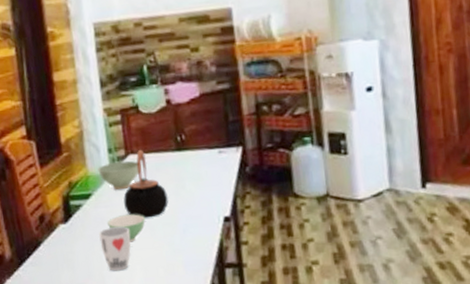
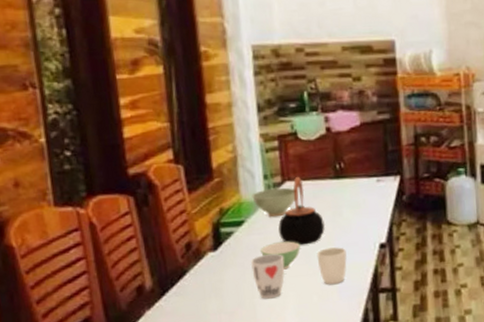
cup: none [161,220,192,259] -> present [316,247,347,285]

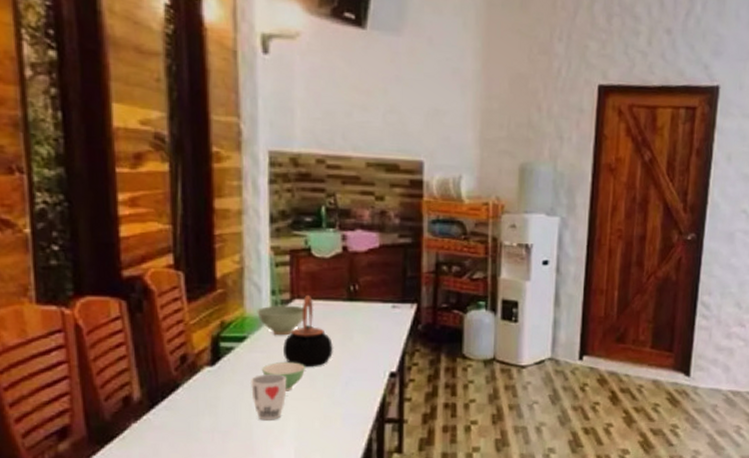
cup: present [316,247,347,285] -> none [322,372,354,411]

